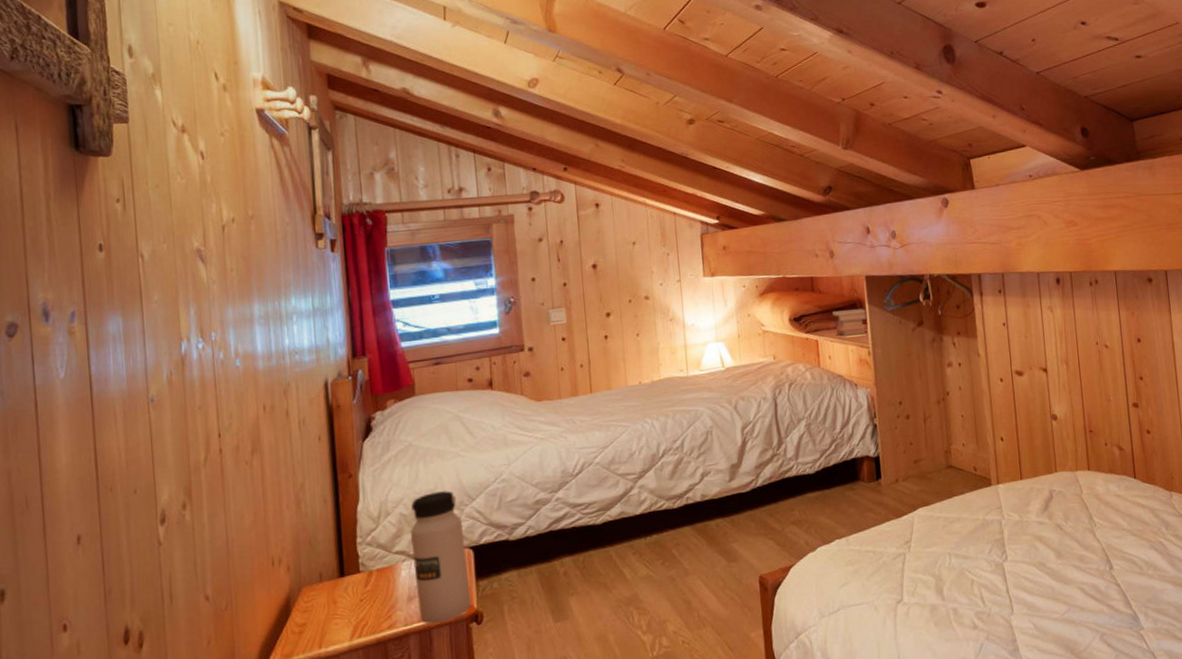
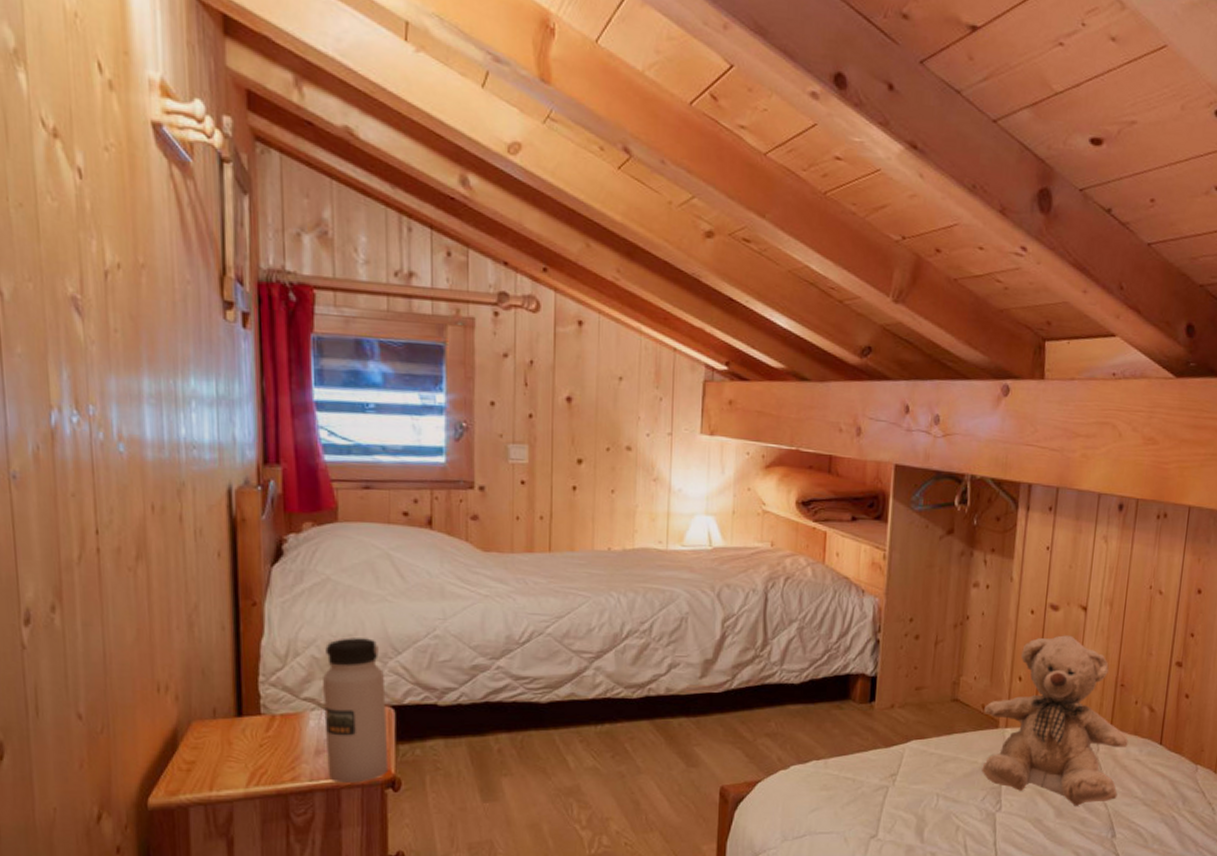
books: present [832,309,867,336] -> none [849,501,890,533]
teddy bear: none [976,395,1107,546] -> present [981,635,1128,806]

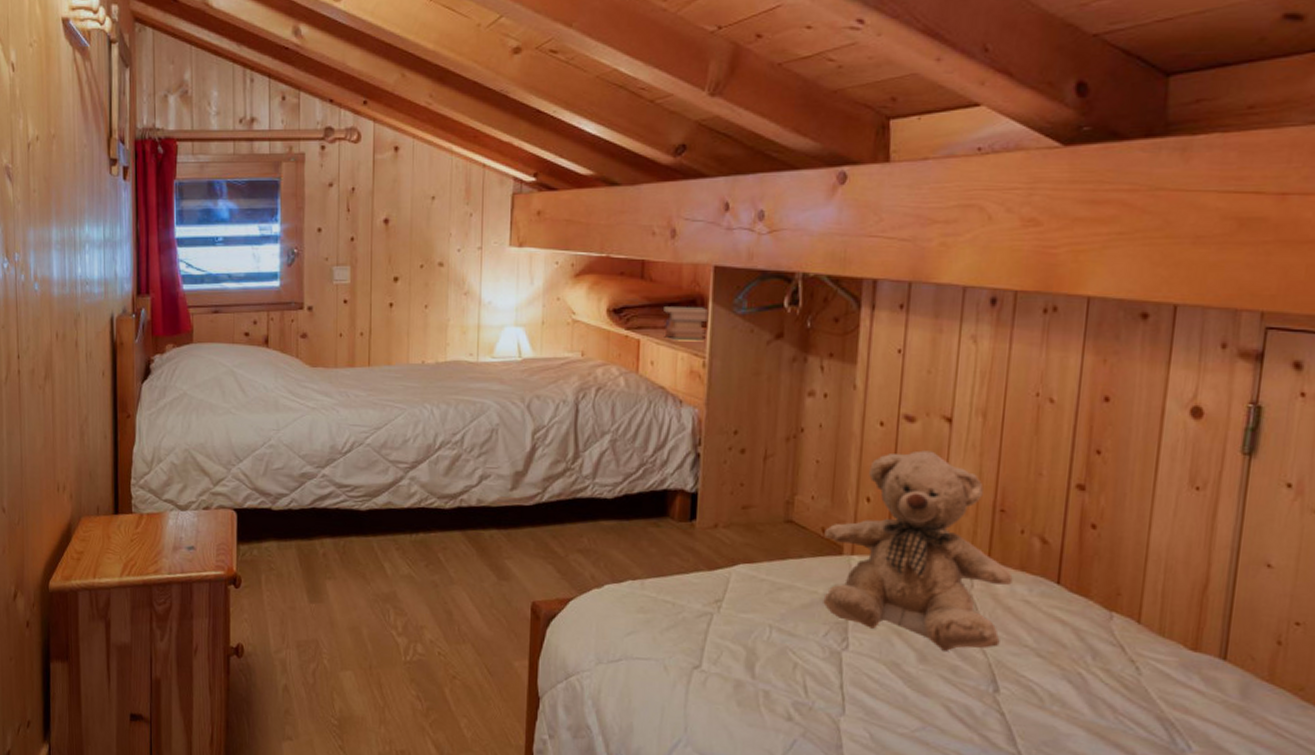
water bottle: present [323,638,389,784] -> none [180,446,231,579]
books: none [849,501,890,533] -> present [664,307,709,339]

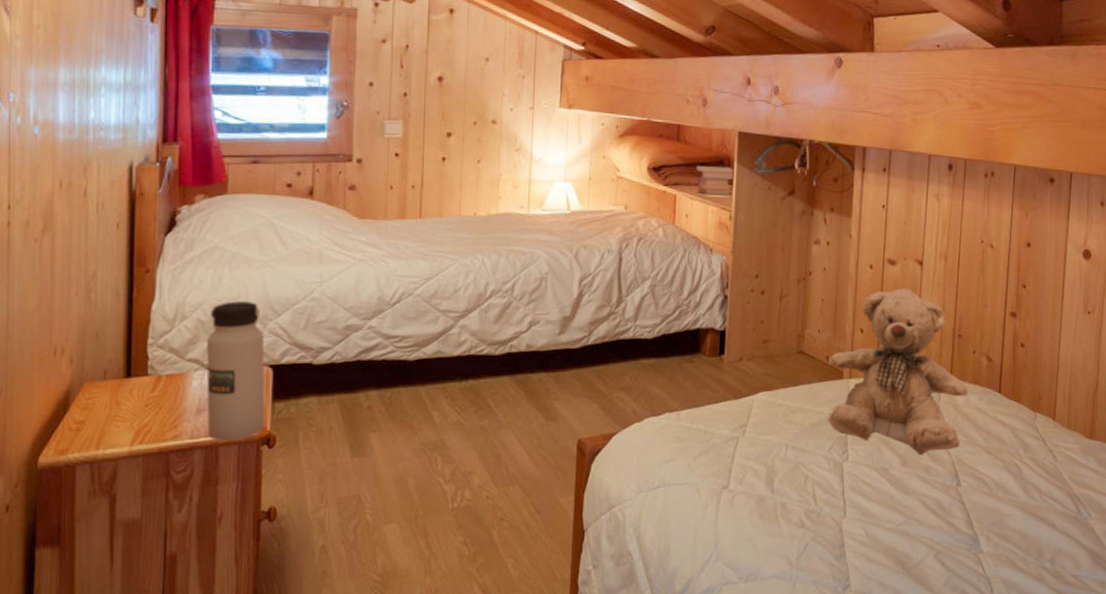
water bottle: none [180,446,231,579] -> present [206,301,265,442]

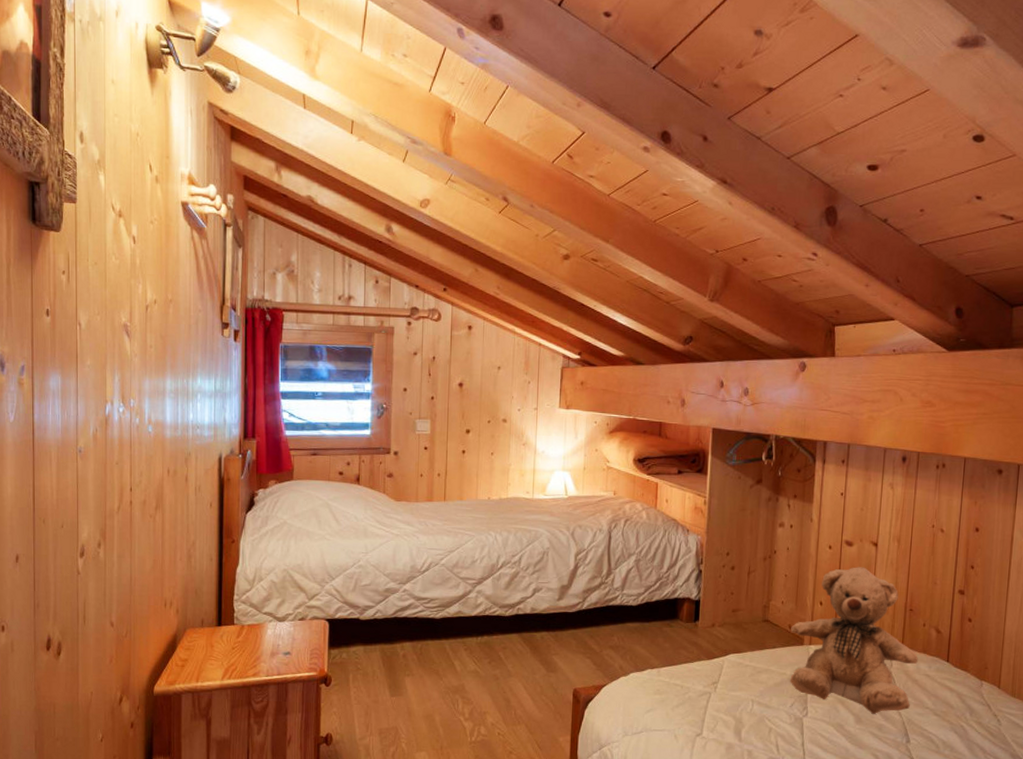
water bottle: present [206,301,265,442] -> none [278,567,323,680]
books: present [696,166,734,195] -> none [676,458,709,483]

